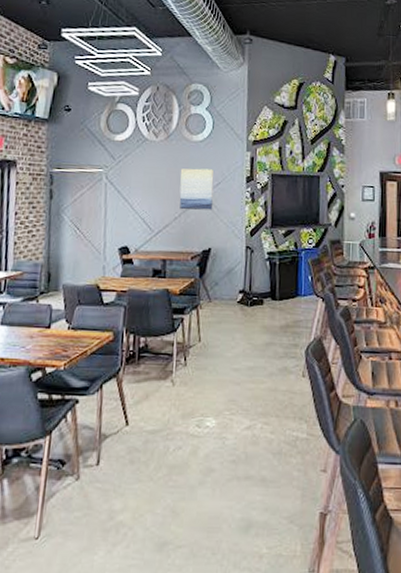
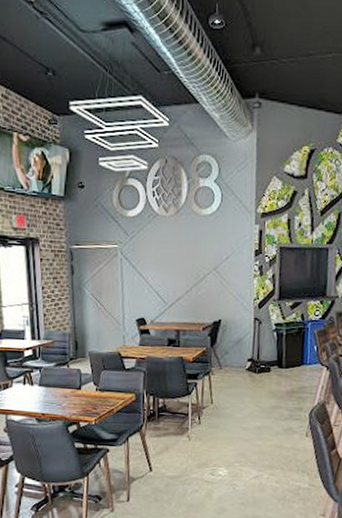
wall art: present [179,168,214,210] -> none [190,242,223,284]

